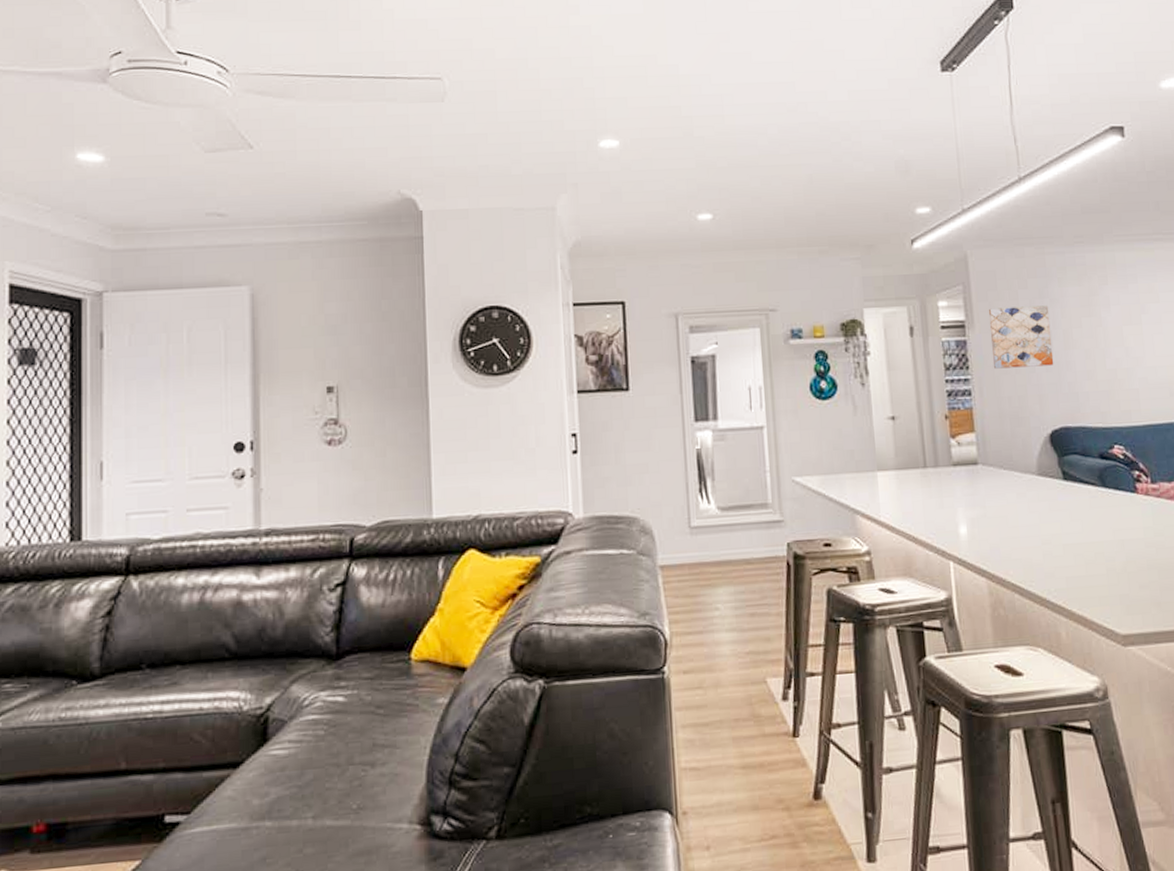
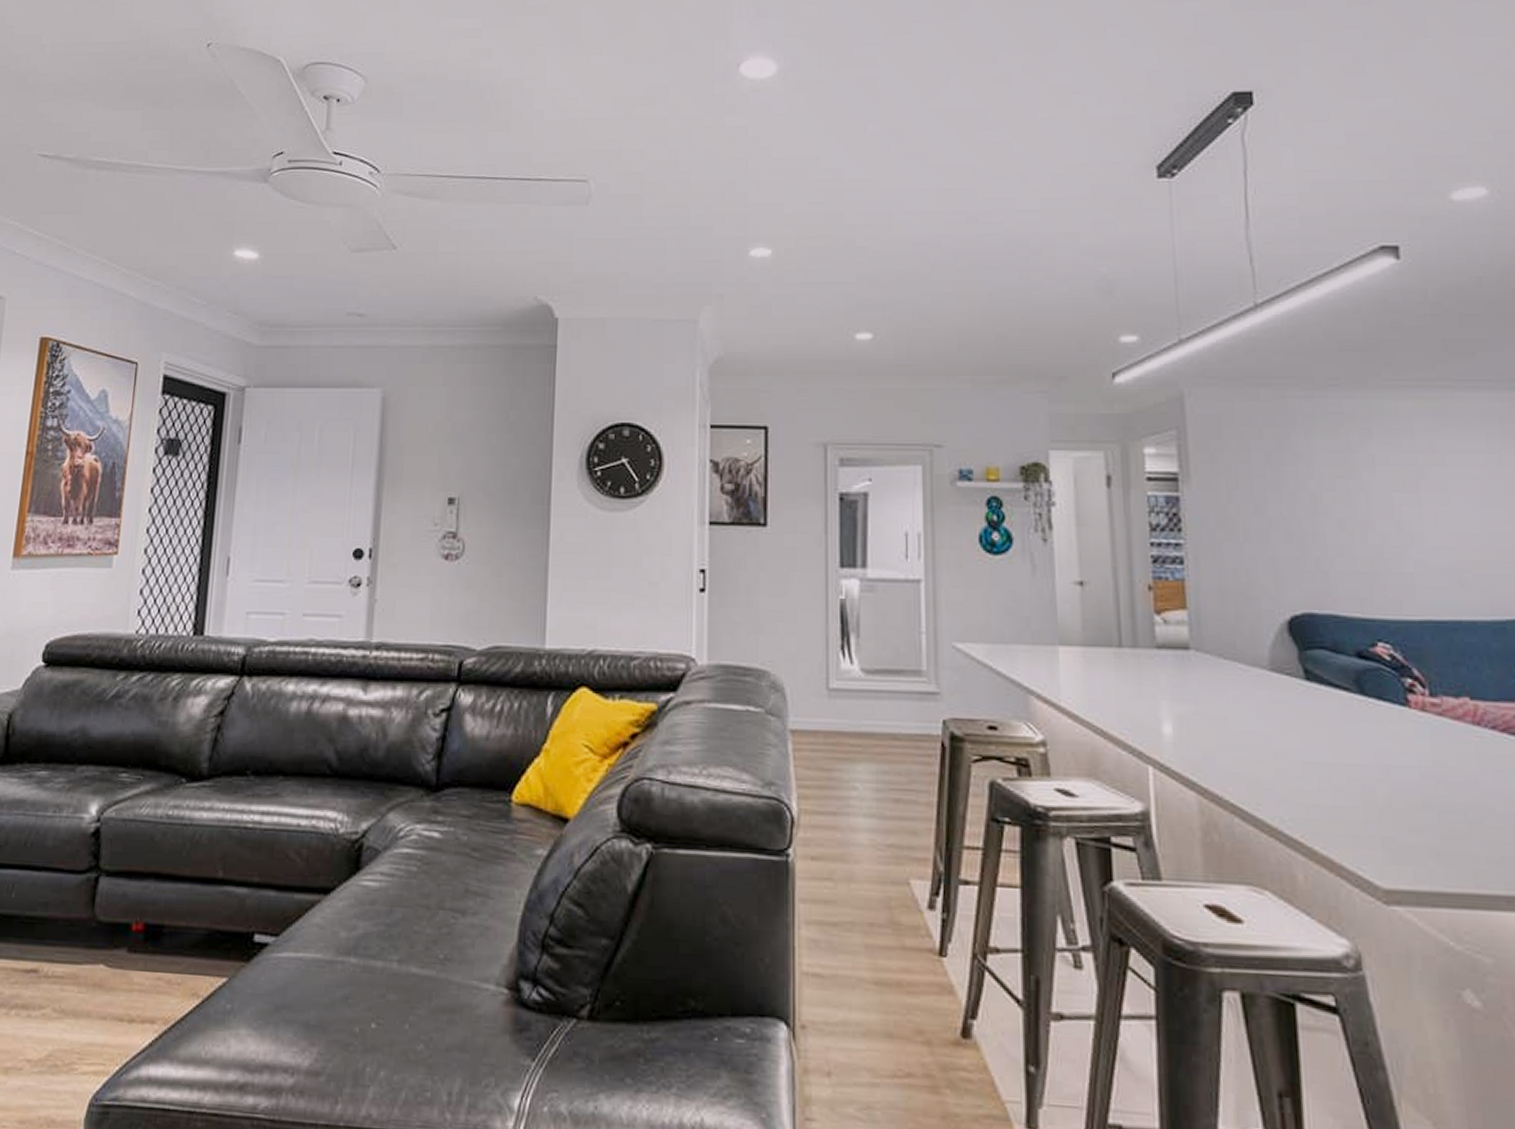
wall art: present [988,305,1054,369] -> none [1209,460,1296,535]

